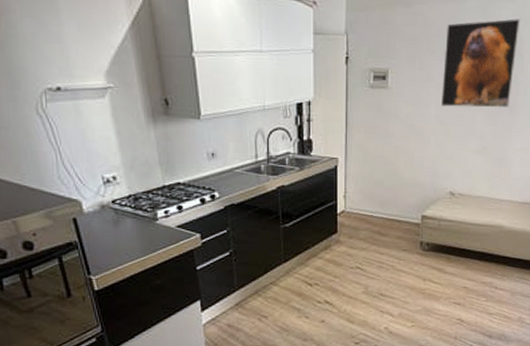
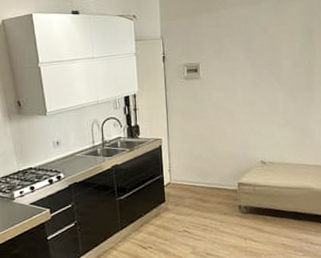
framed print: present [441,18,521,108] -> none [245,13,309,90]

